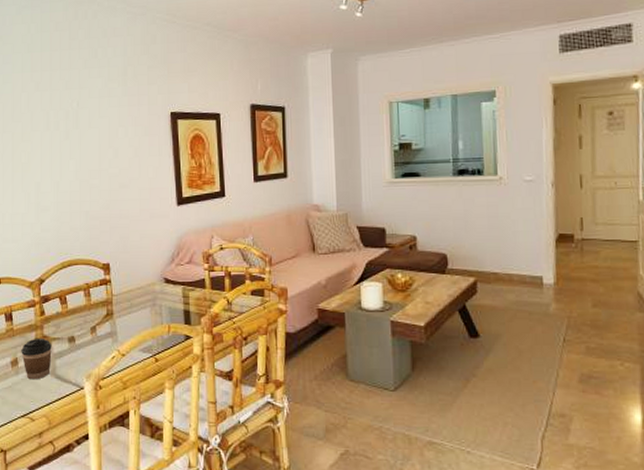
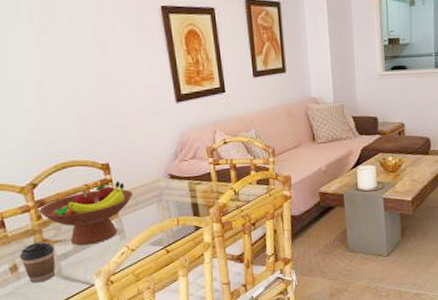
fruit bowl: none [43,281,129,345] -> present [39,181,133,246]

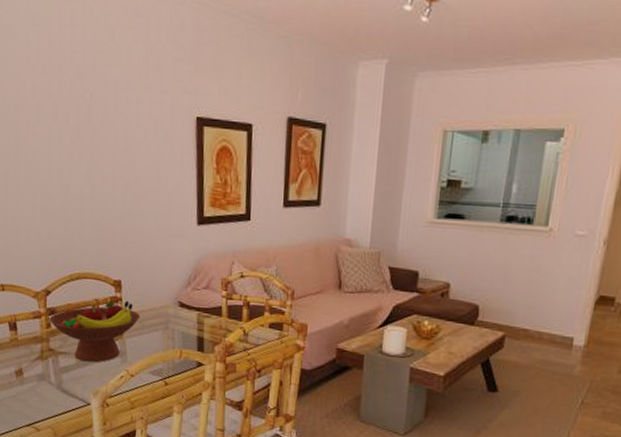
coffee cup: present [19,241,56,283] -> none [26,350,58,392]

